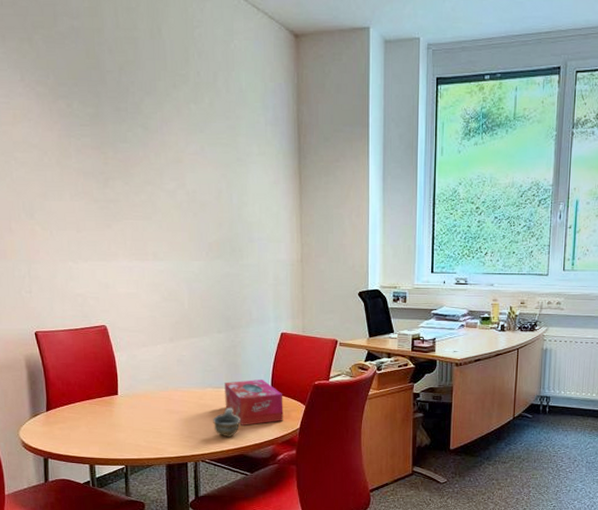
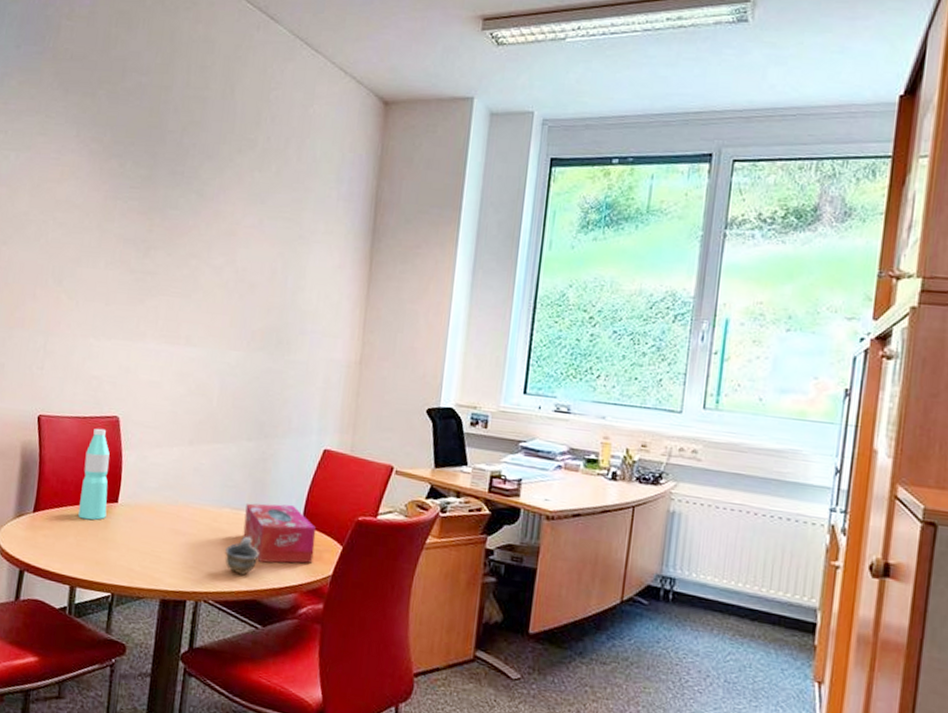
water bottle: none [83,336,110,412] -> present [78,428,110,520]

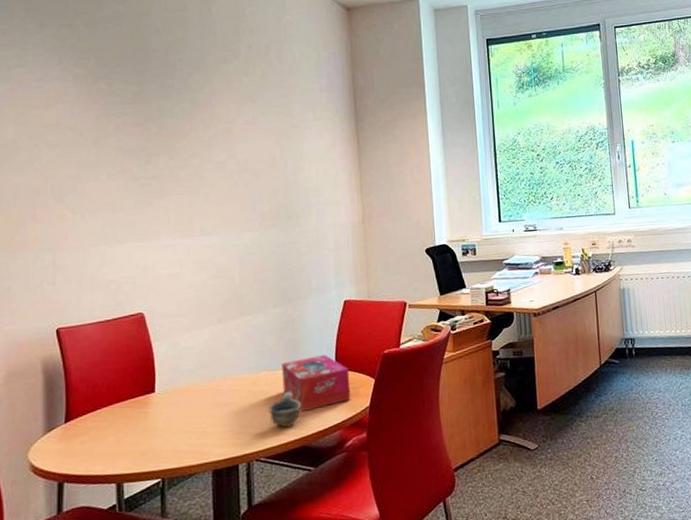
water bottle: present [78,428,110,520] -> none [114,327,145,417]

